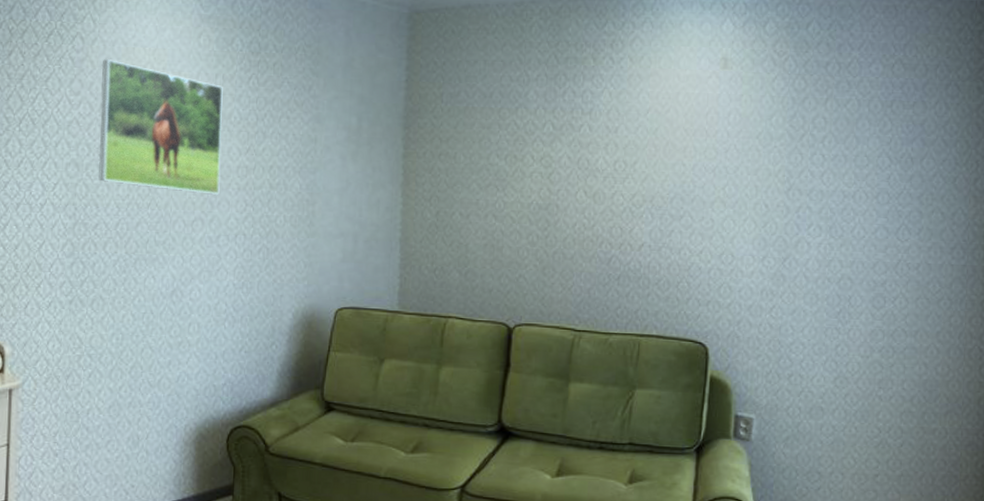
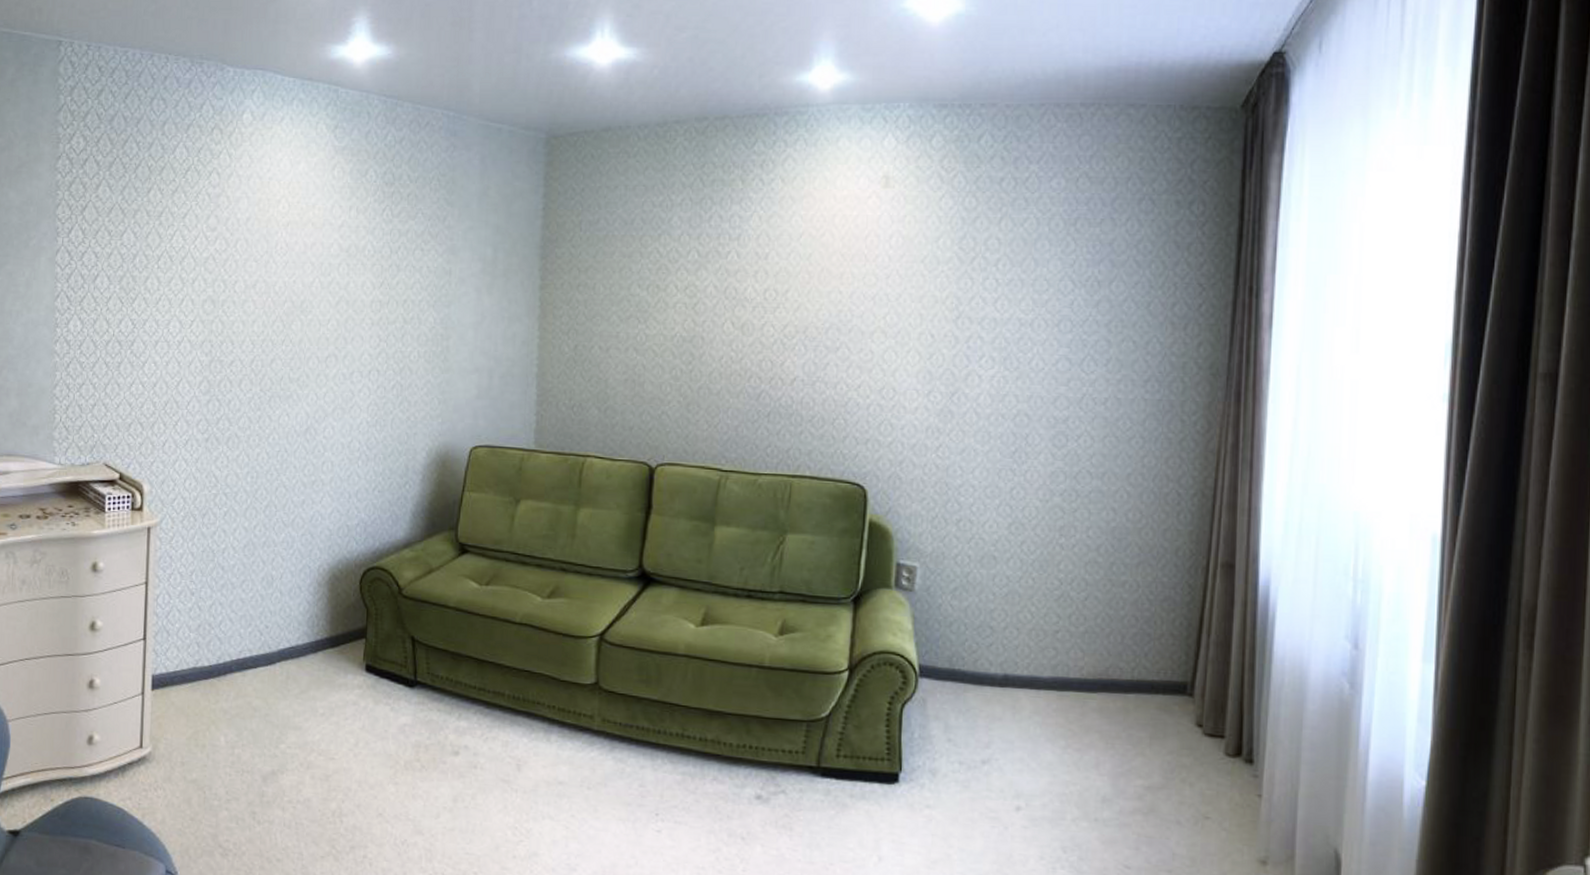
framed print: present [98,58,223,196] -> none [234,193,357,331]

